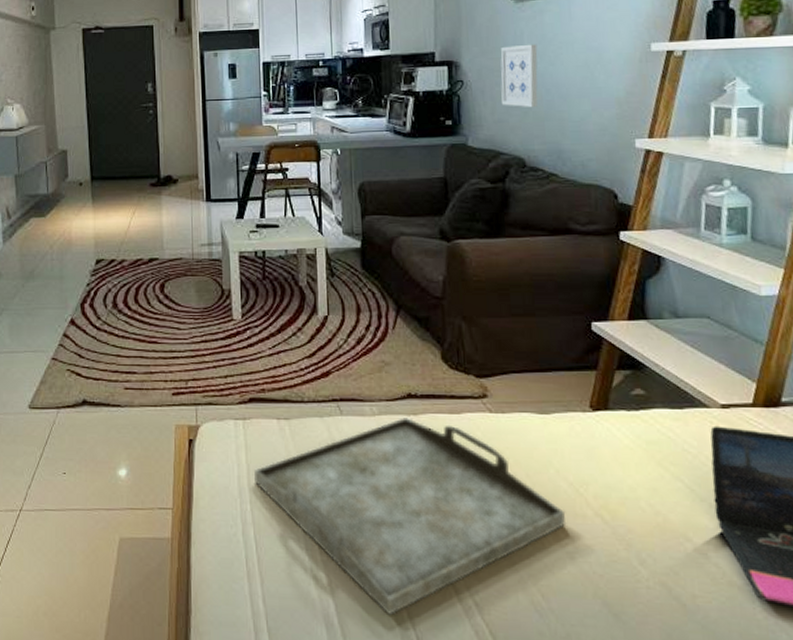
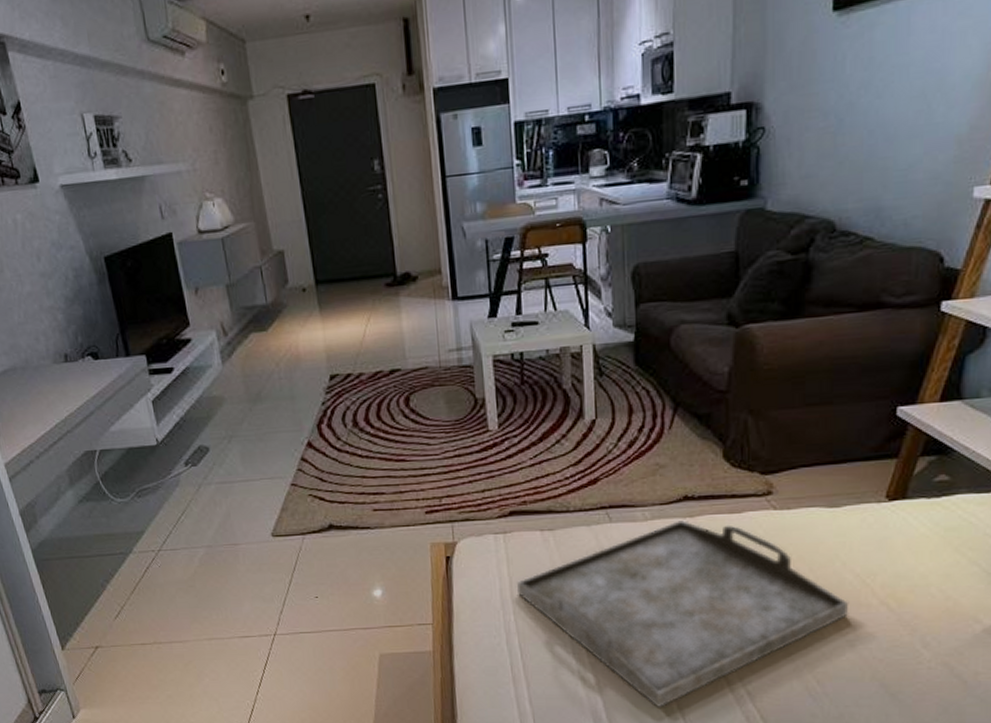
wall art: present [500,44,538,108] -> none [812,70,862,157]

